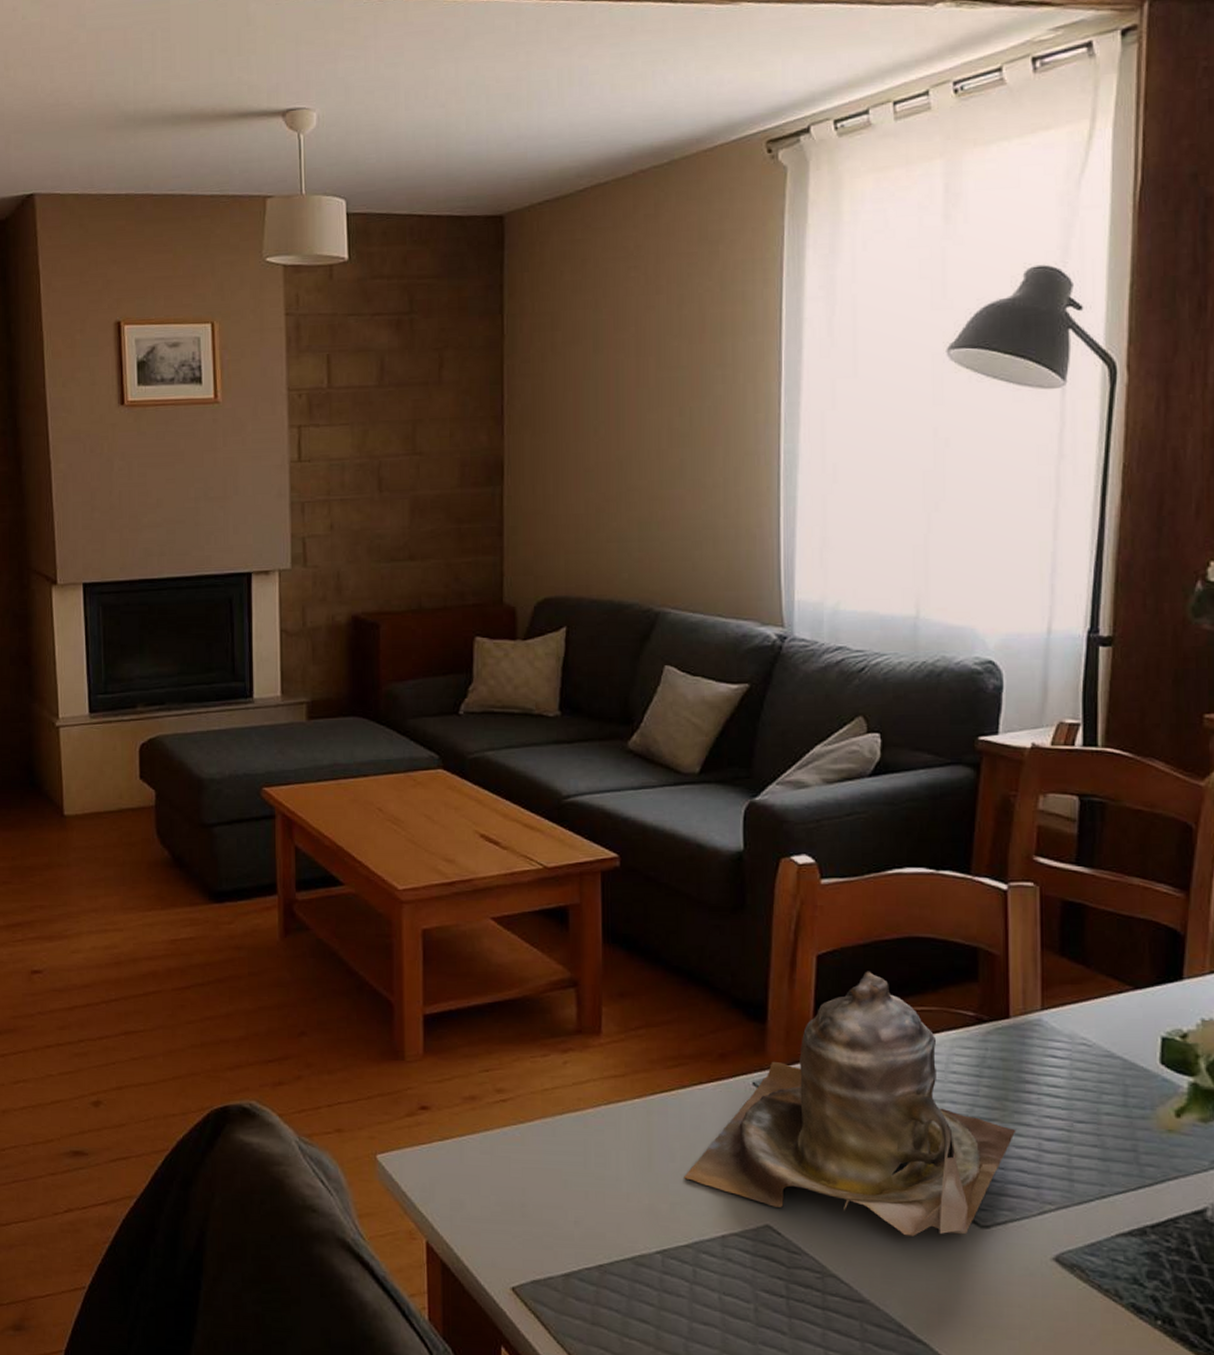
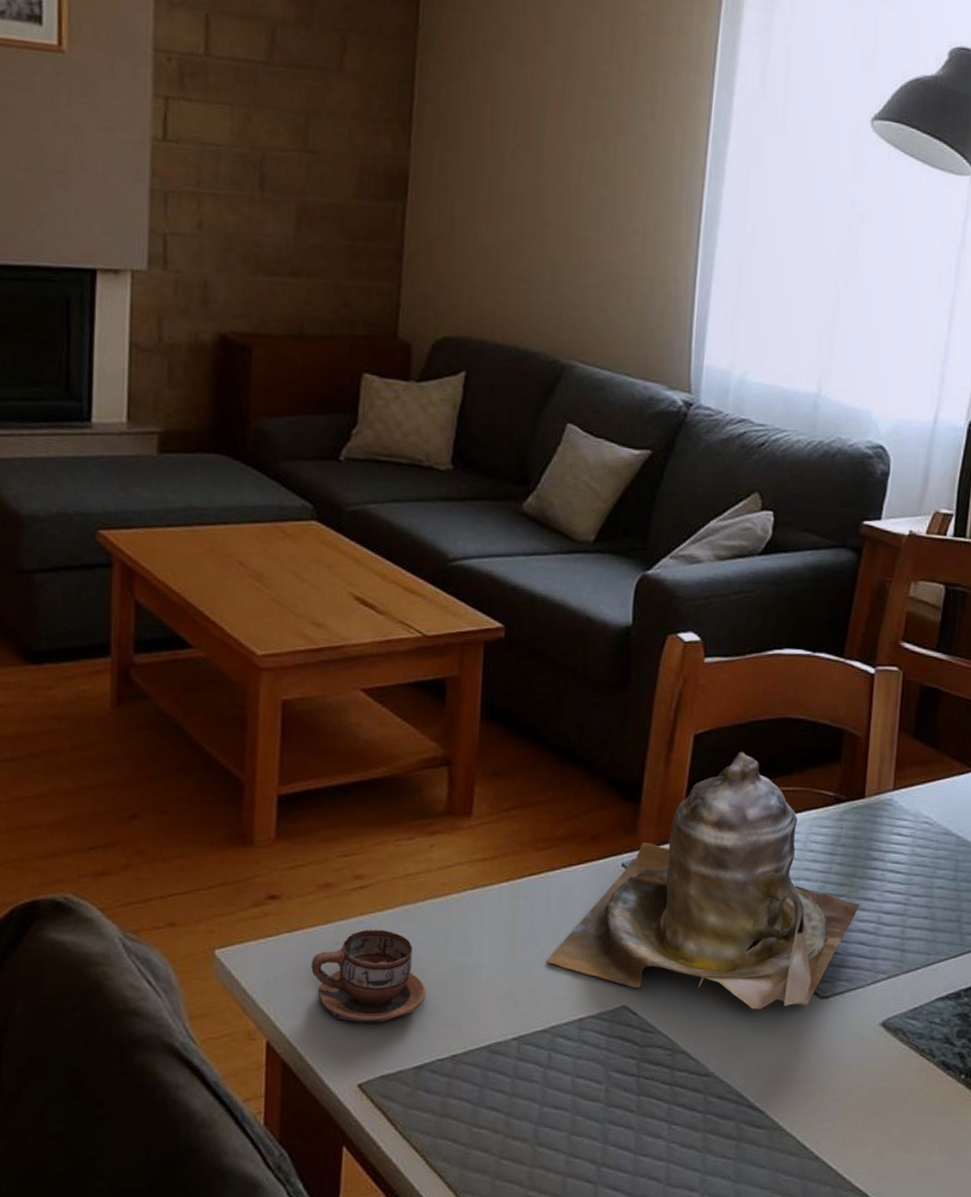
cup: none [462,1141,570,1230] -> present [311,930,427,1023]

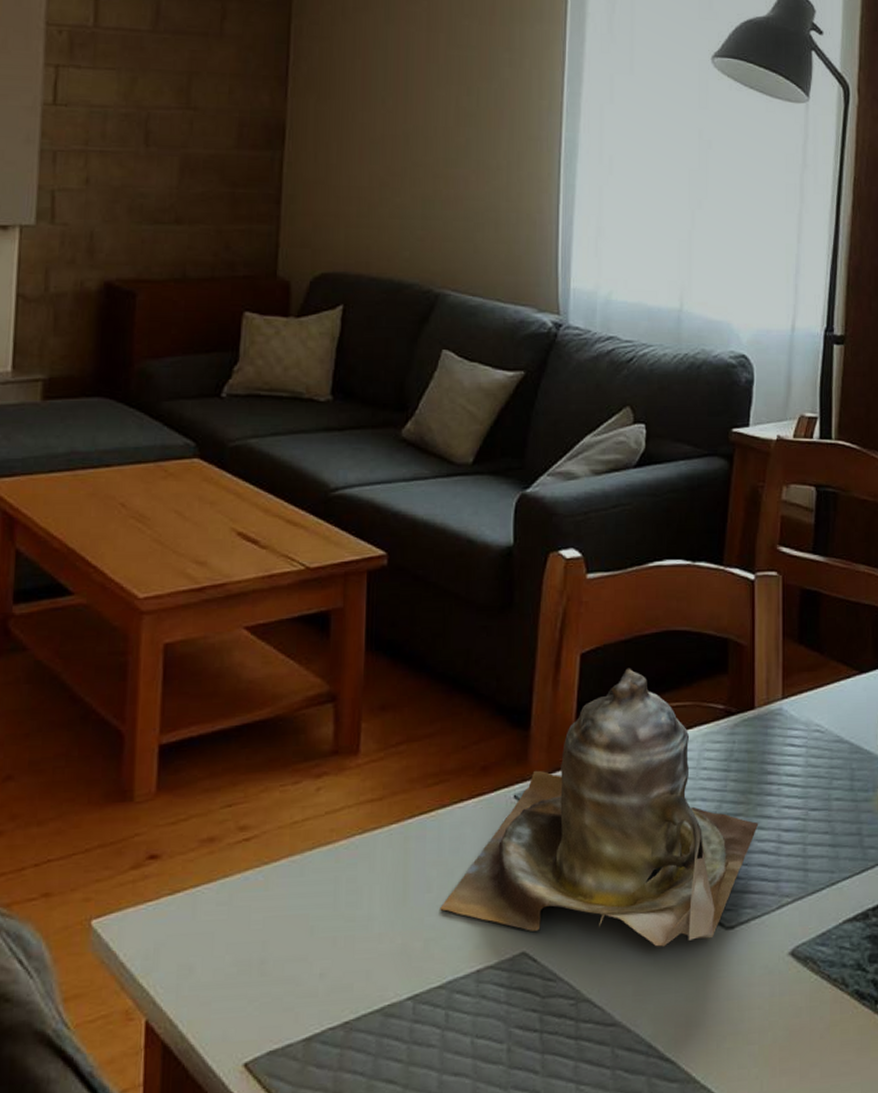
cup: present [311,930,427,1023] -> none [193,885,316,992]

